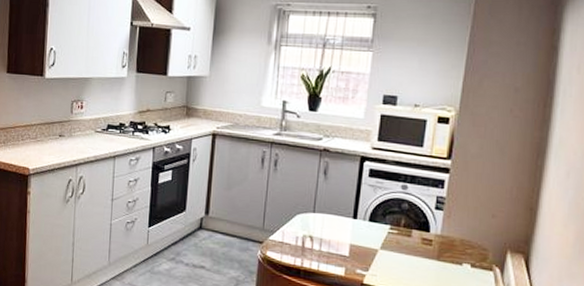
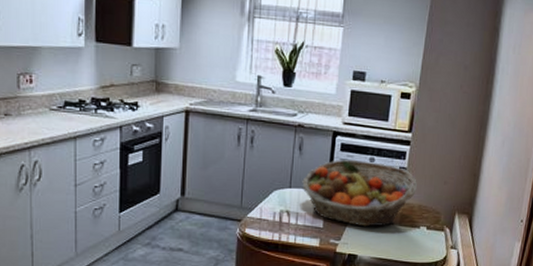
fruit basket: none [326,186,458,260] -> present [302,160,417,227]

